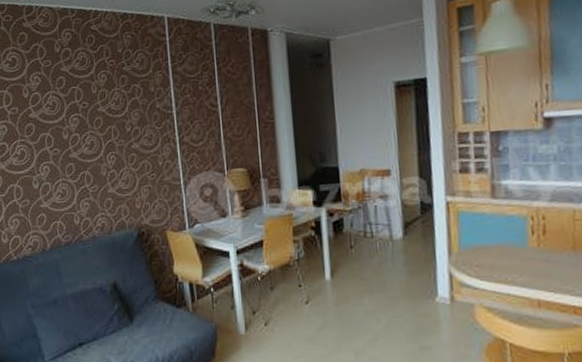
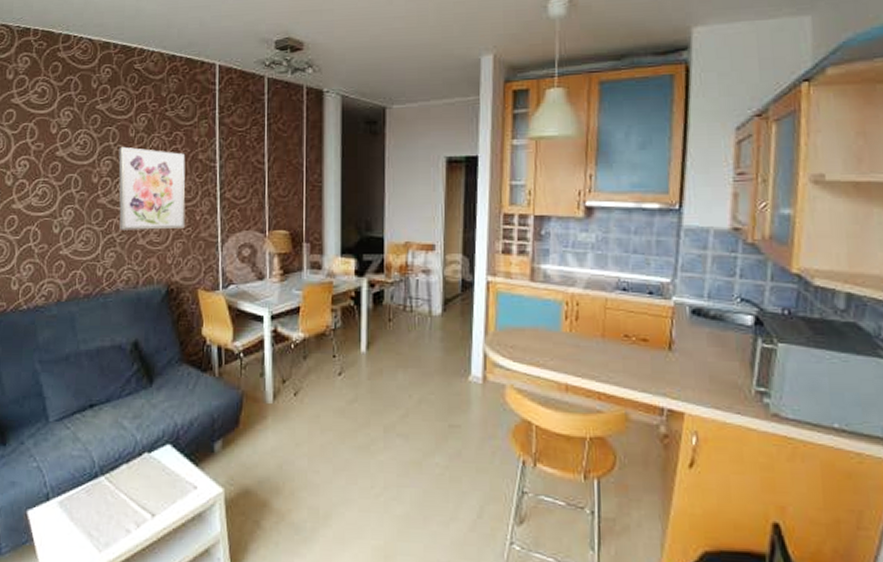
wall art: none [84,103,149,181] -> present [118,146,186,230]

